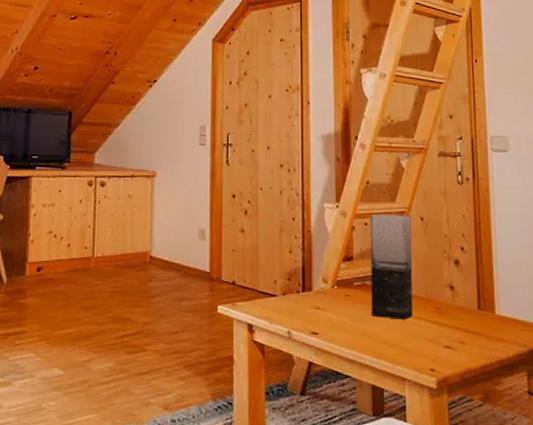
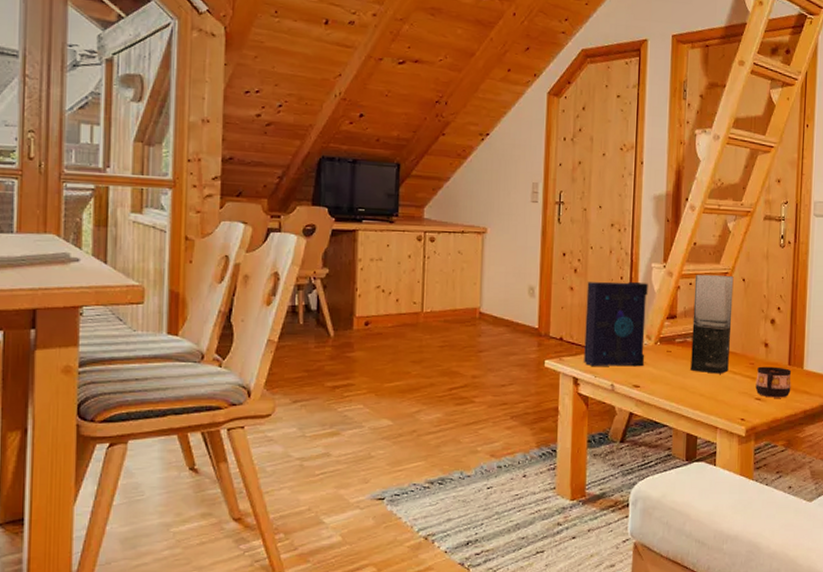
book: none [258,222,322,312] -> present [584,281,648,367]
cup: none [443,311,483,346] -> present [755,366,792,398]

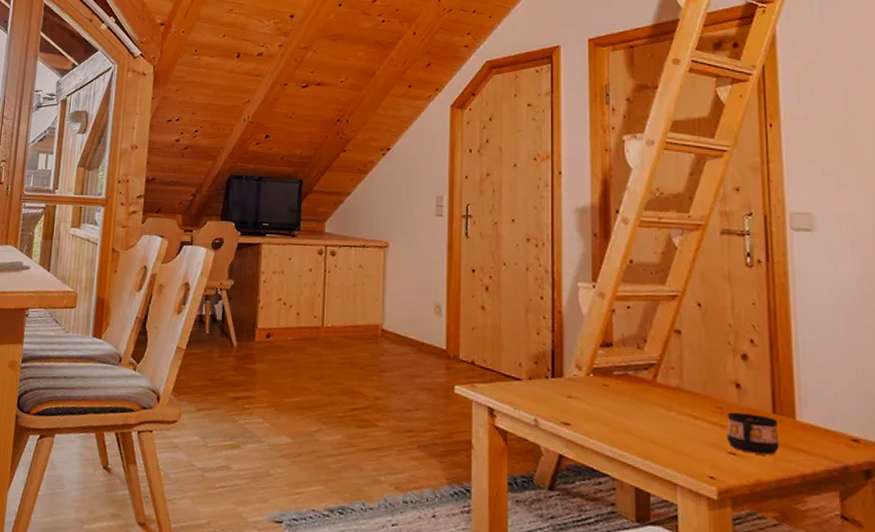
book: present [584,281,648,367] -> none [500,301,575,402]
vase: present [690,274,734,374] -> none [633,296,687,418]

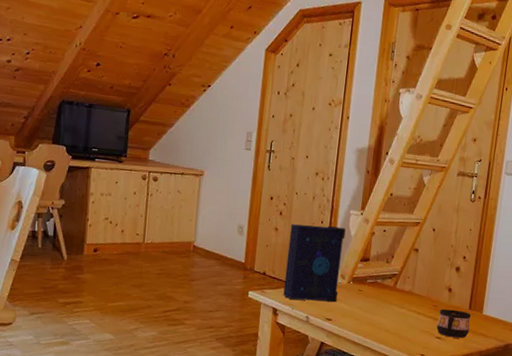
book: none [500,301,575,402] -> present [283,224,346,303]

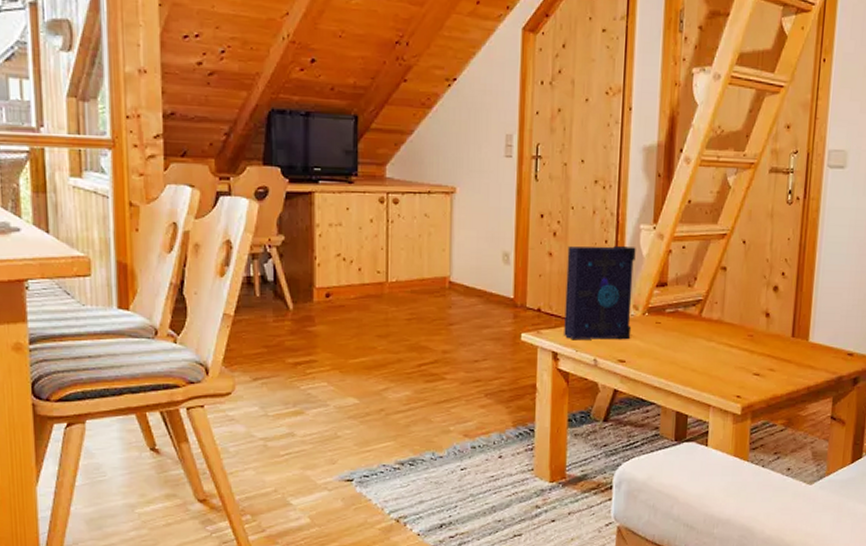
cup: present [436,309,472,339] -> none [754,338,795,373]

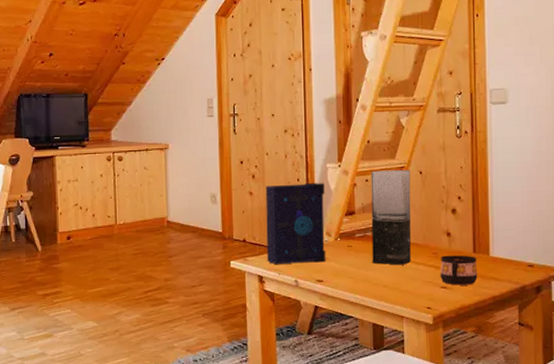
vase: none [682,236,733,347] -> present [370,169,411,265]
cup: none [754,338,795,373] -> present [440,255,478,286]

